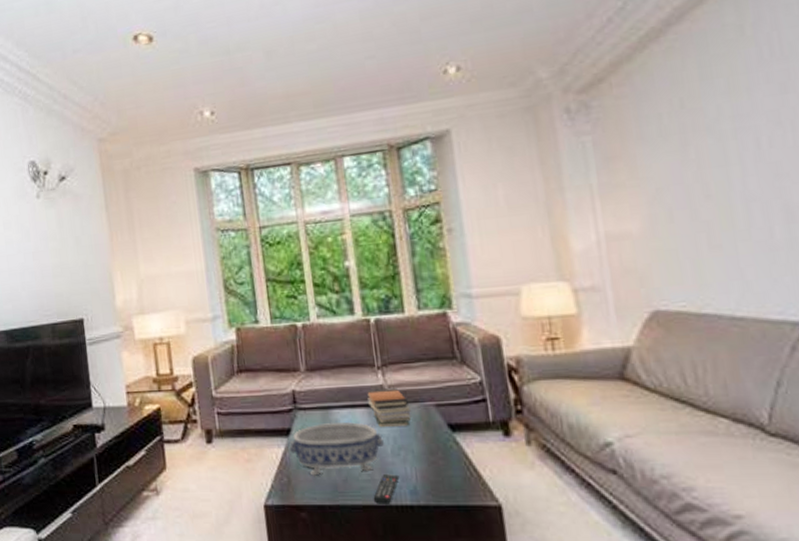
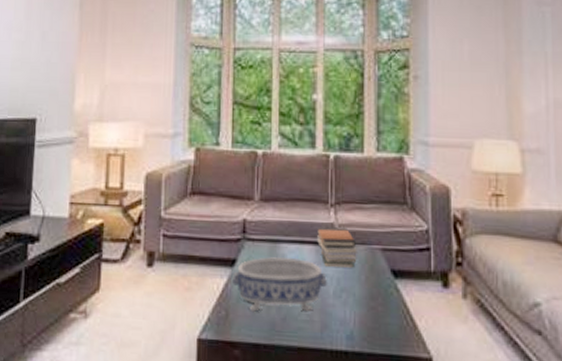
remote control: present [373,474,400,505] -> none [309,316,338,349]

